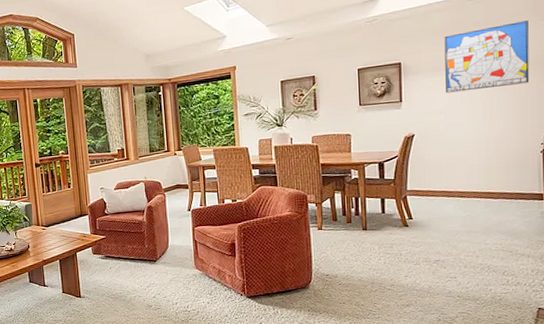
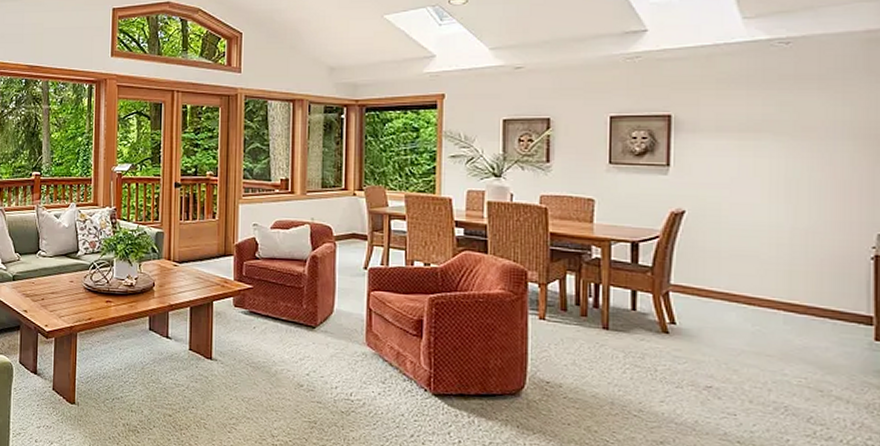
wall art: present [444,20,530,93] -> none [734,80,858,163]

